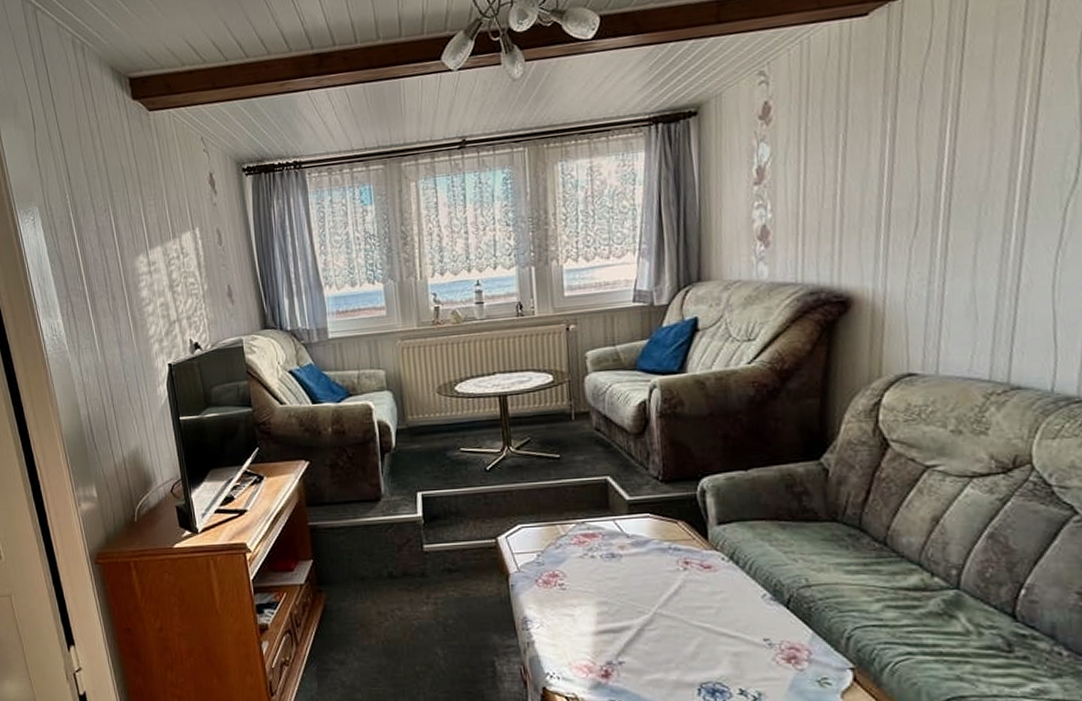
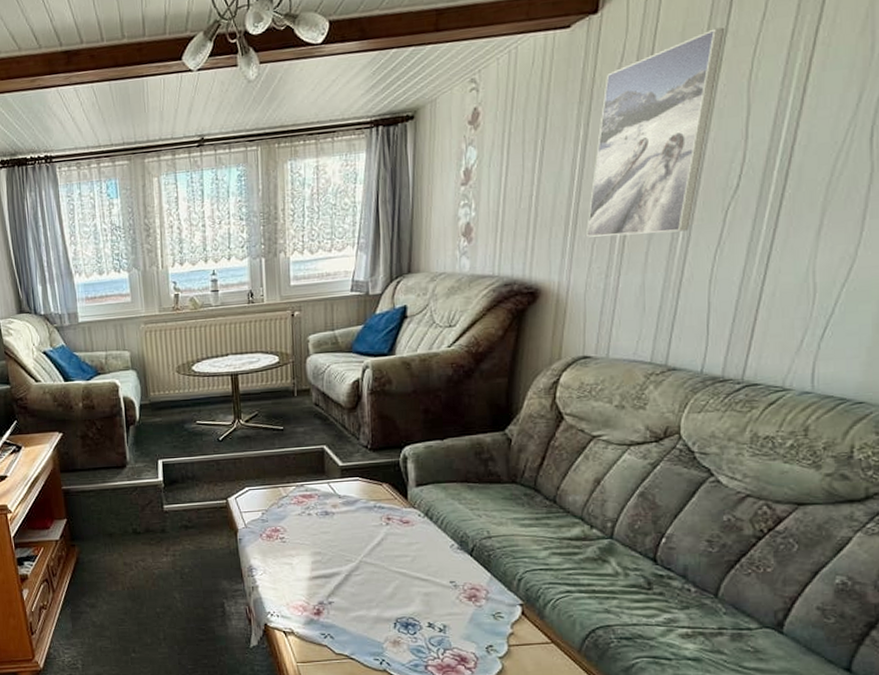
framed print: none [901,10,1046,240] -> present [585,27,725,237]

